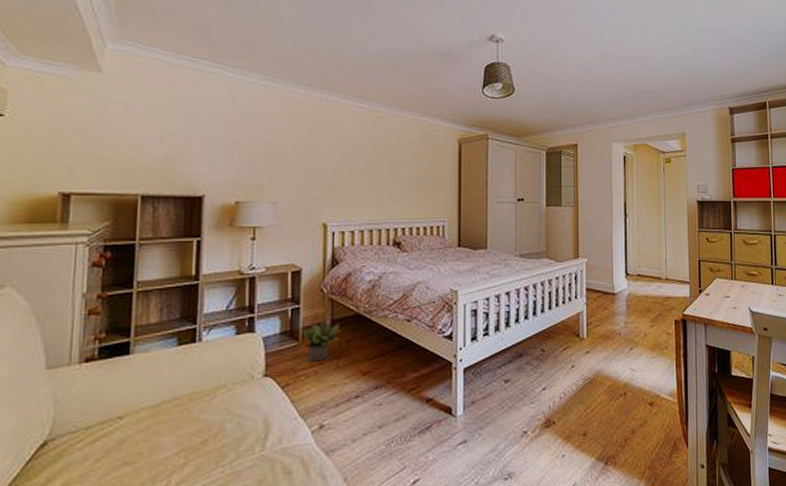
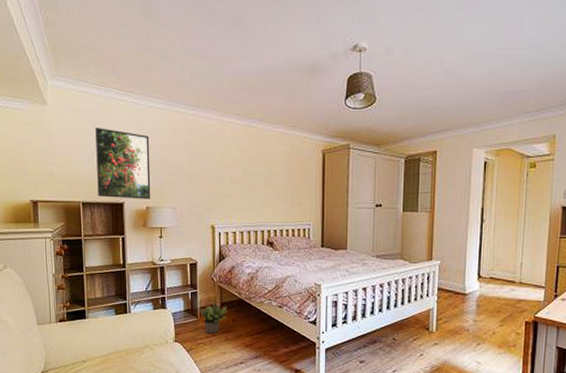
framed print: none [166,102,246,192] -> present [95,127,151,199]

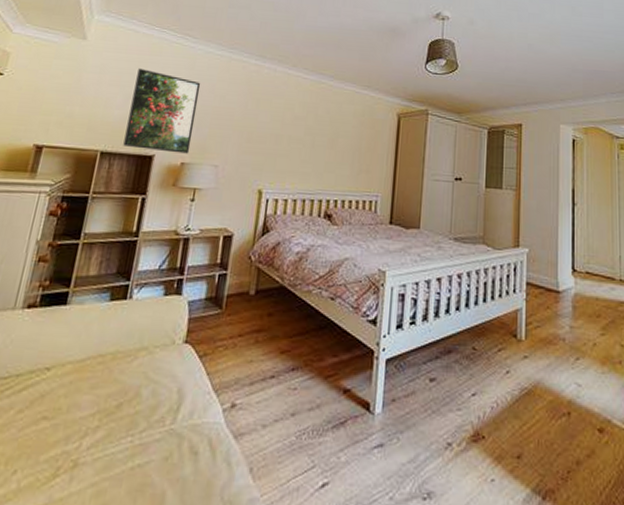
potted plant: present [199,303,228,334] -> none [226,289,264,333]

